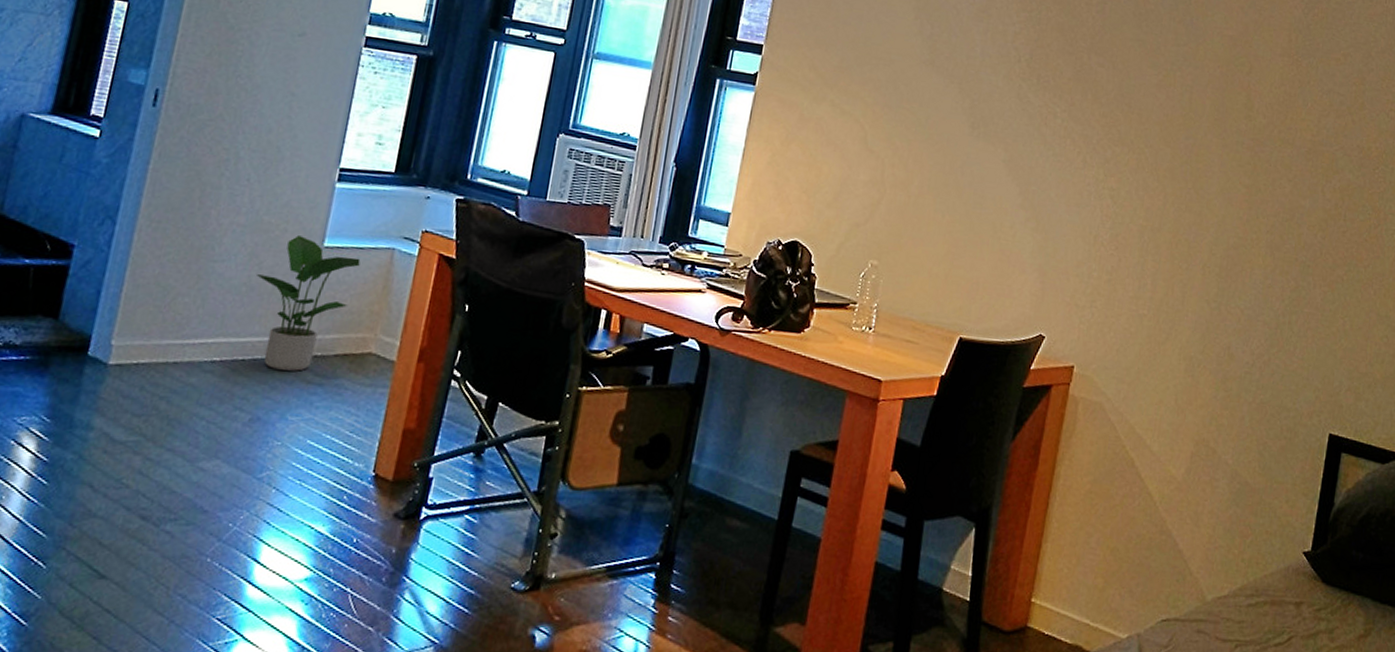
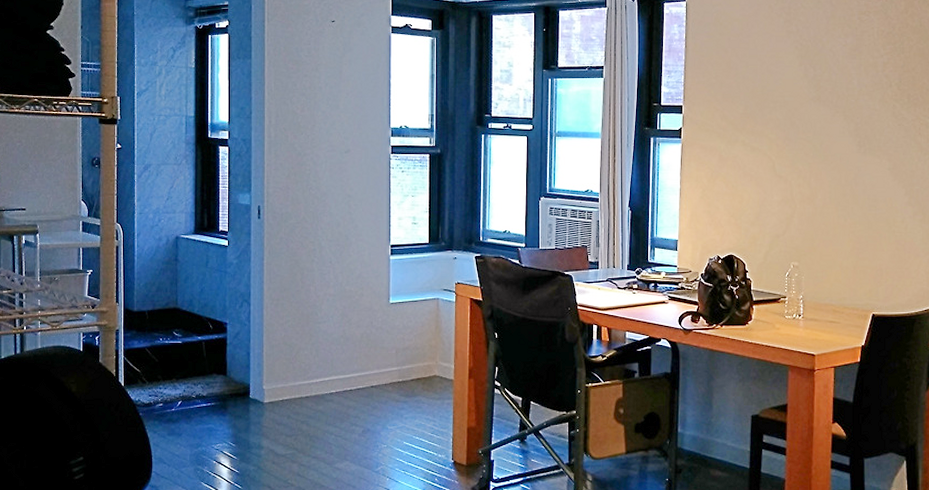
potted plant: present [257,235,361,371] -> none [349,298,417,394]

